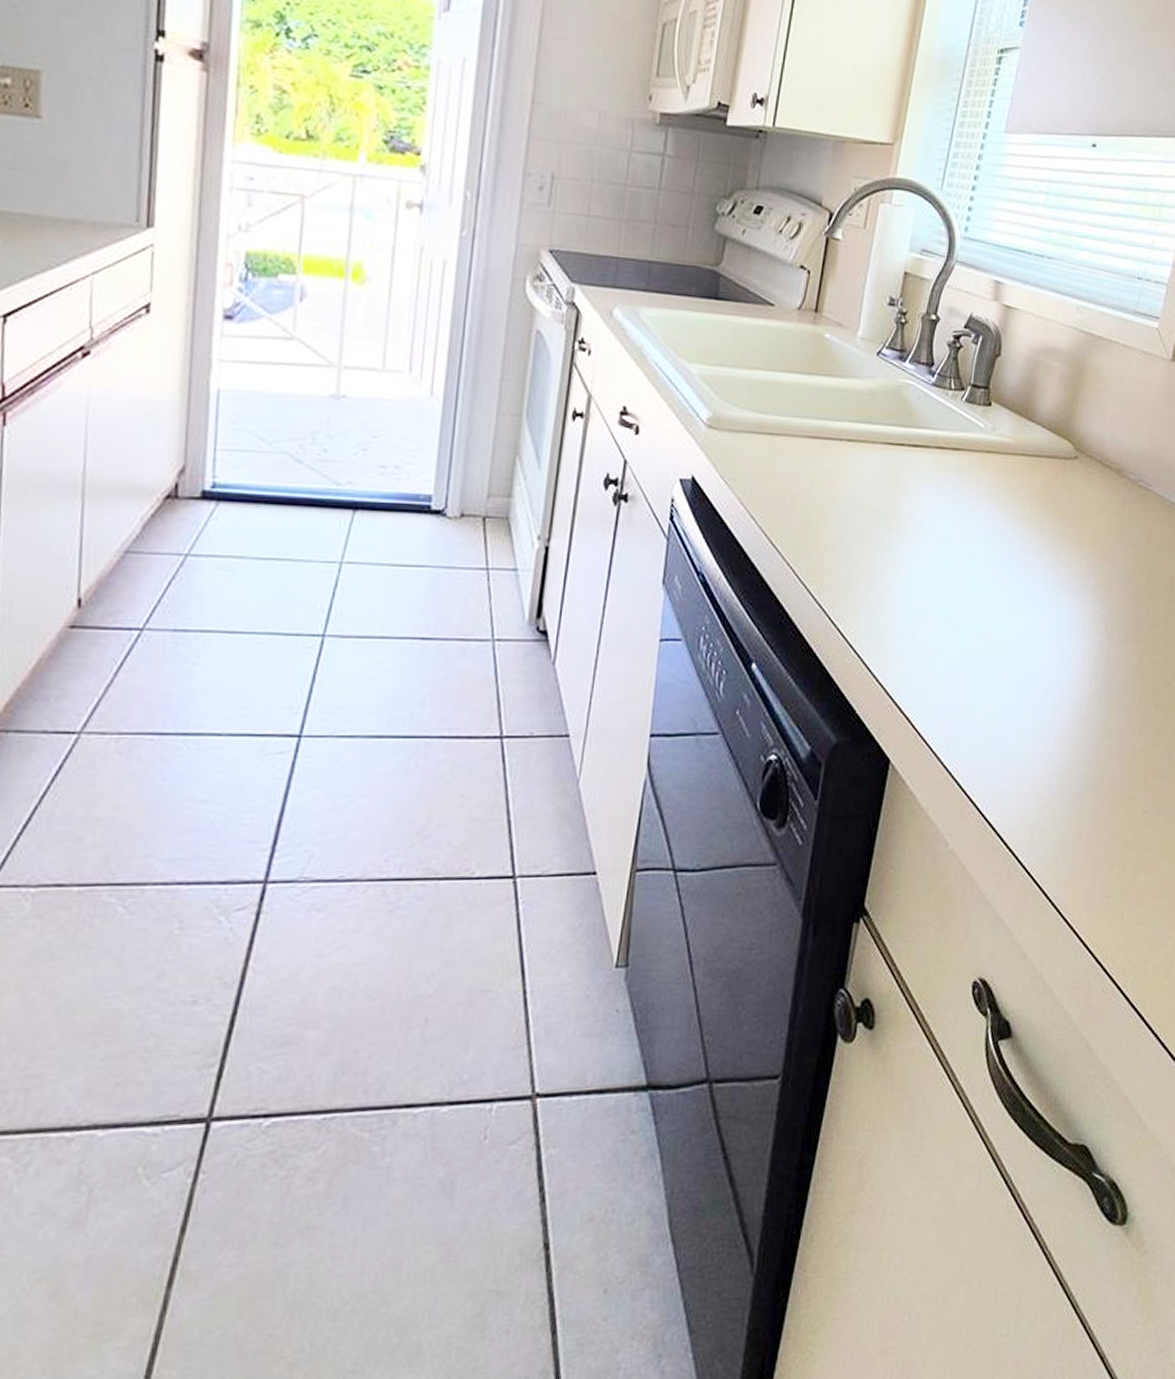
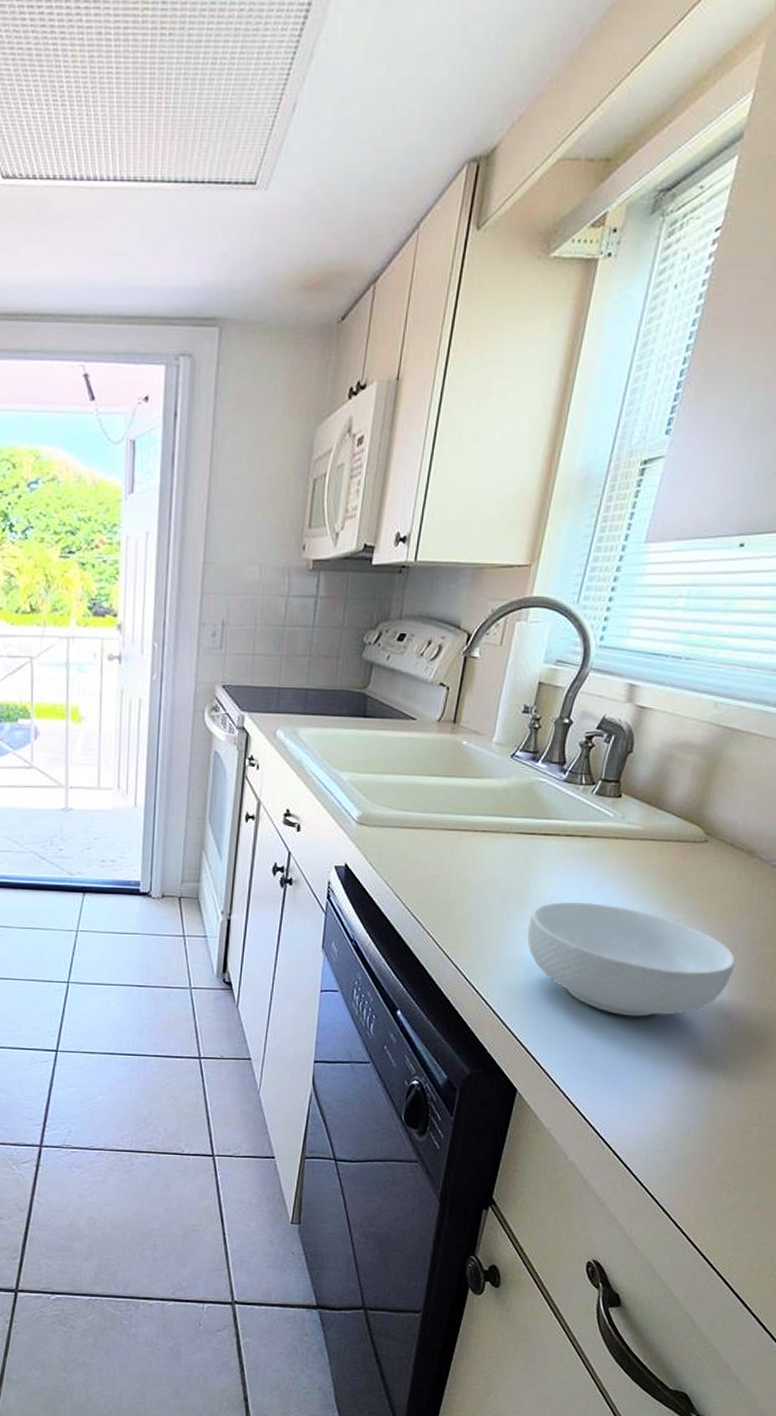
cereal bowl: none [898,526,1111,663] -> present [527,902,736,1017]

